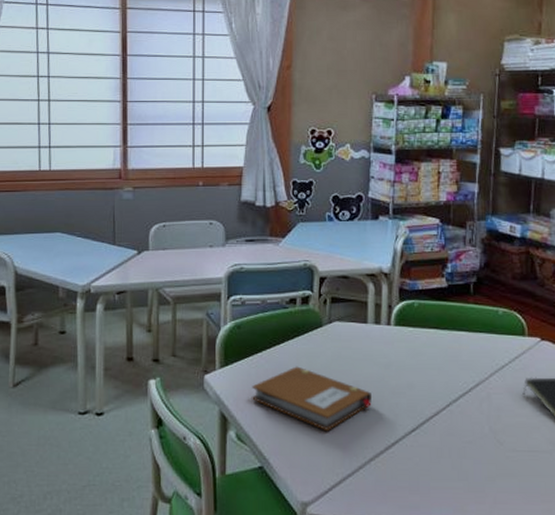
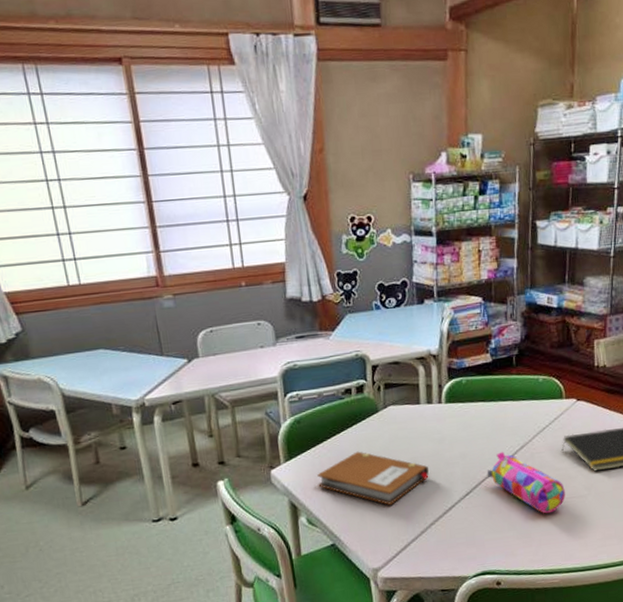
pencil case: none [436,387,526,467] -> present [487,451,565,514]

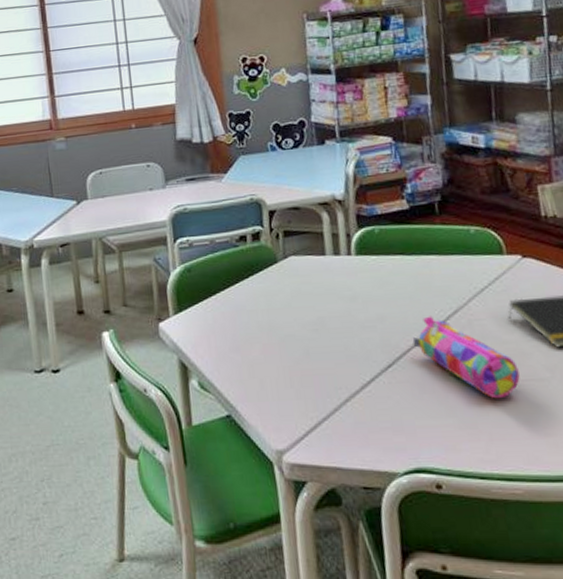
notebook: present [317,451,429,506] -> none [210,306,341,374]

